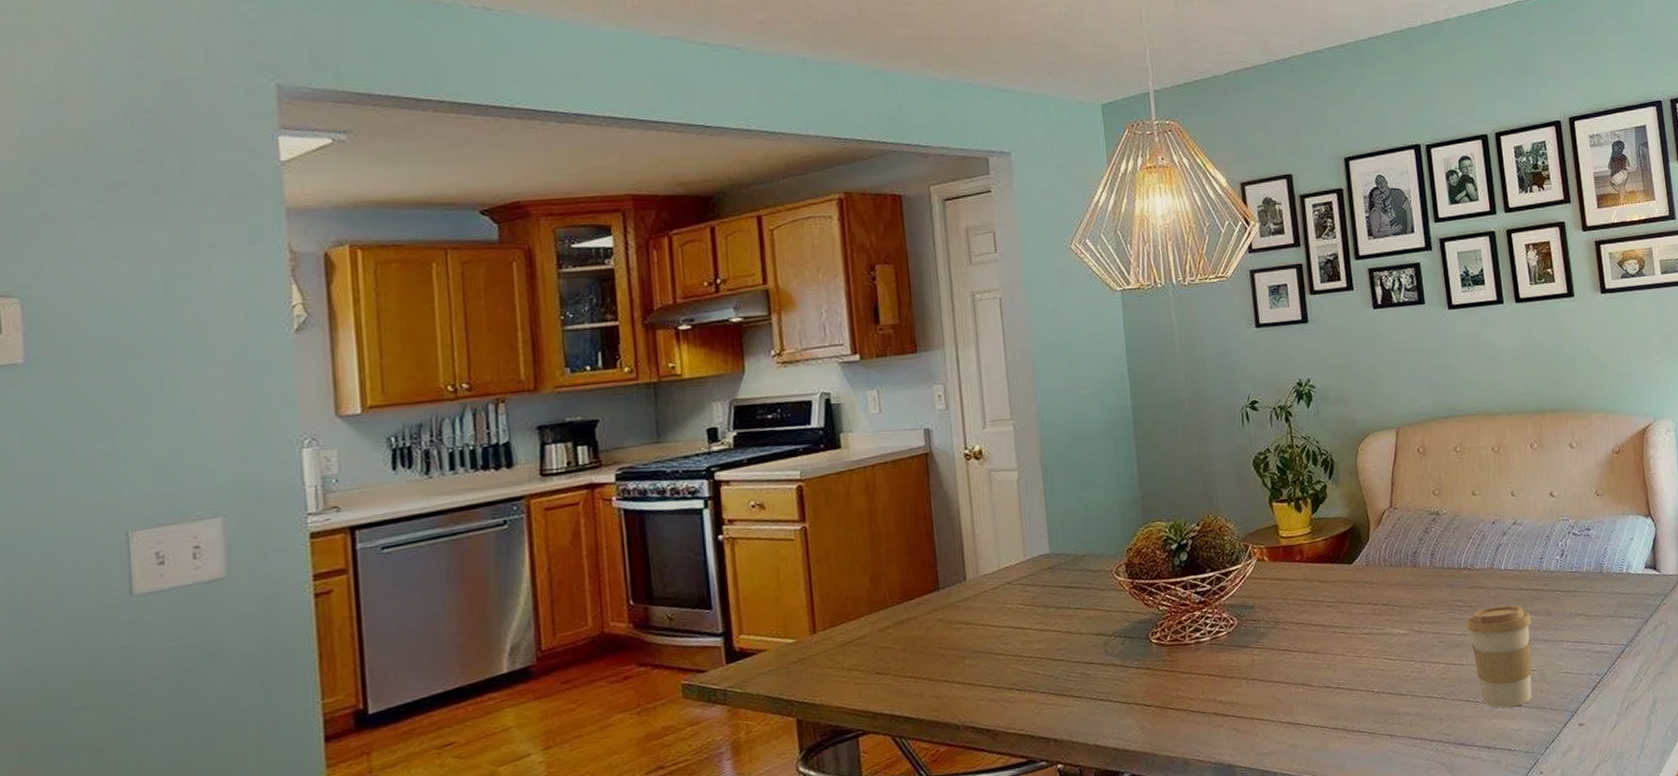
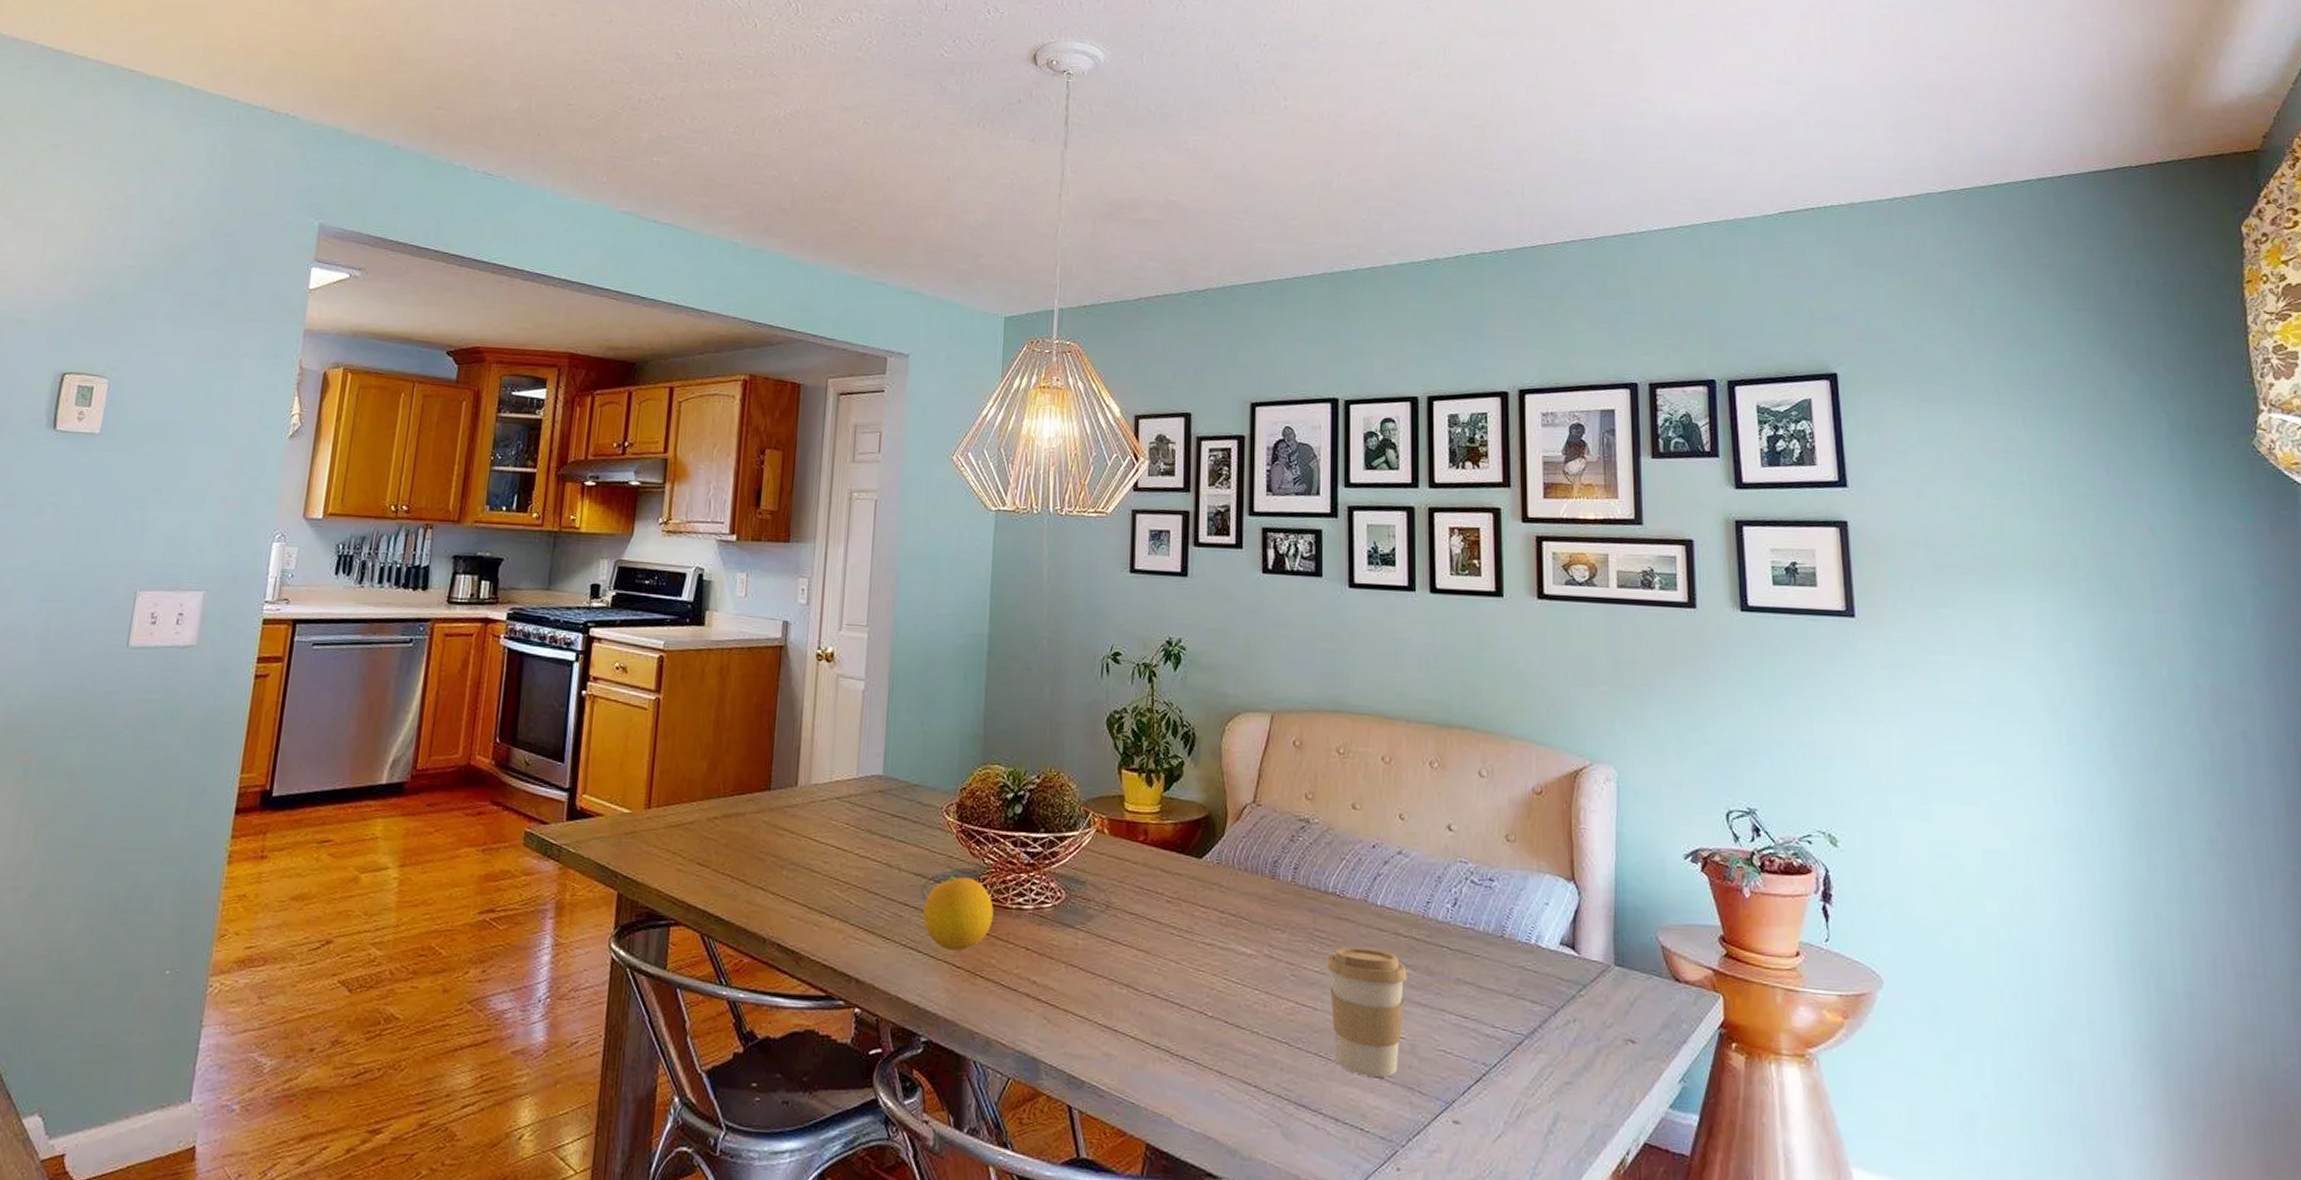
fruit: none [1108,626,1175,694] -> present [923,875,994,951]

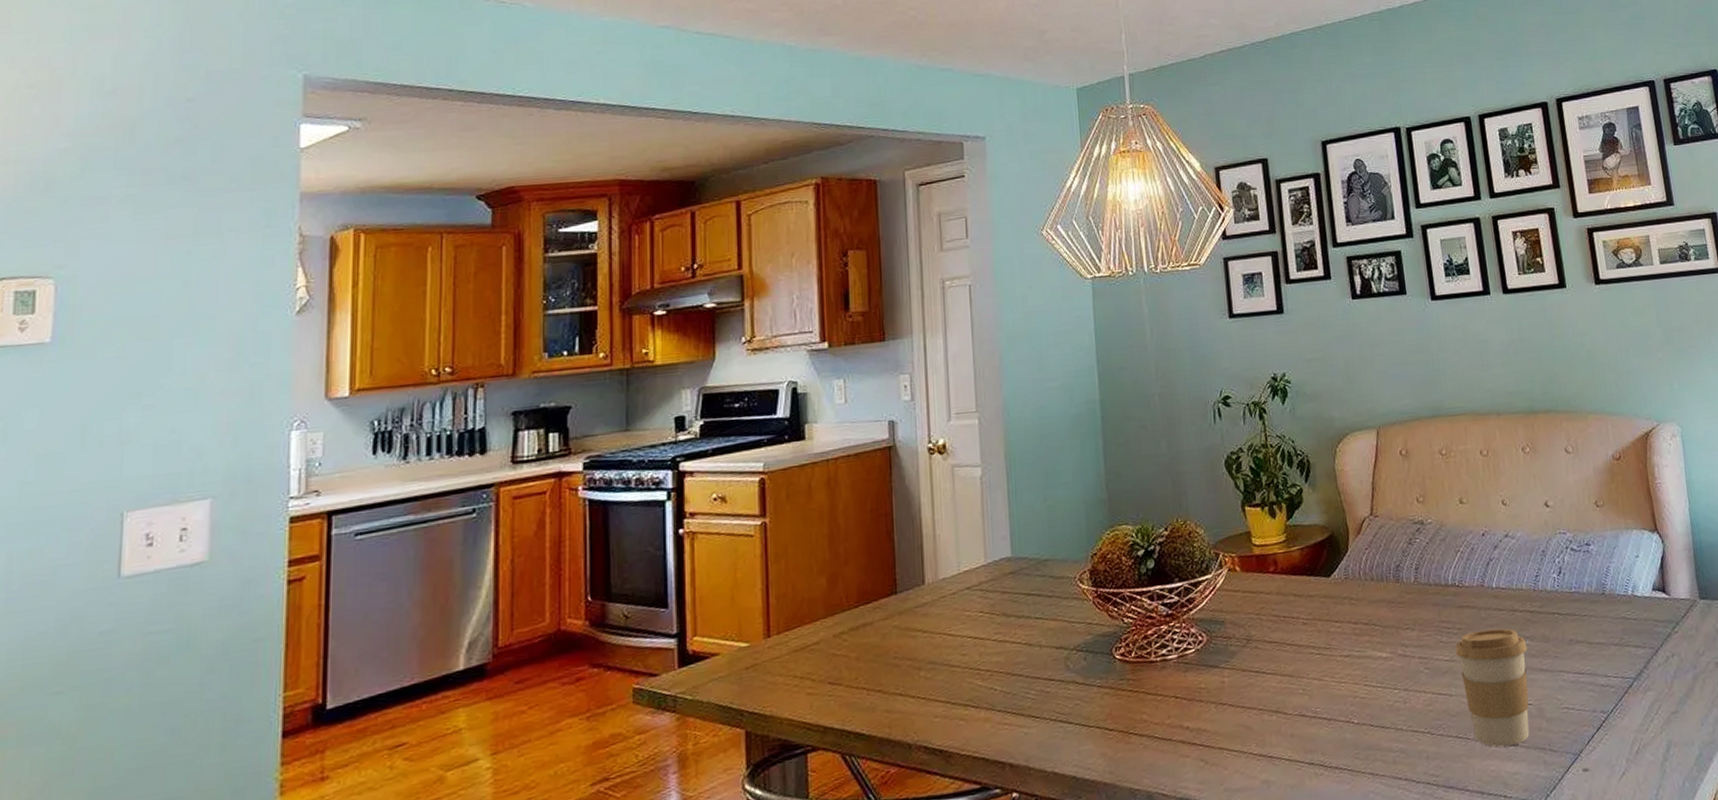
fruit: present [923,875,994,951] -> none [1069,640,1140,716]

